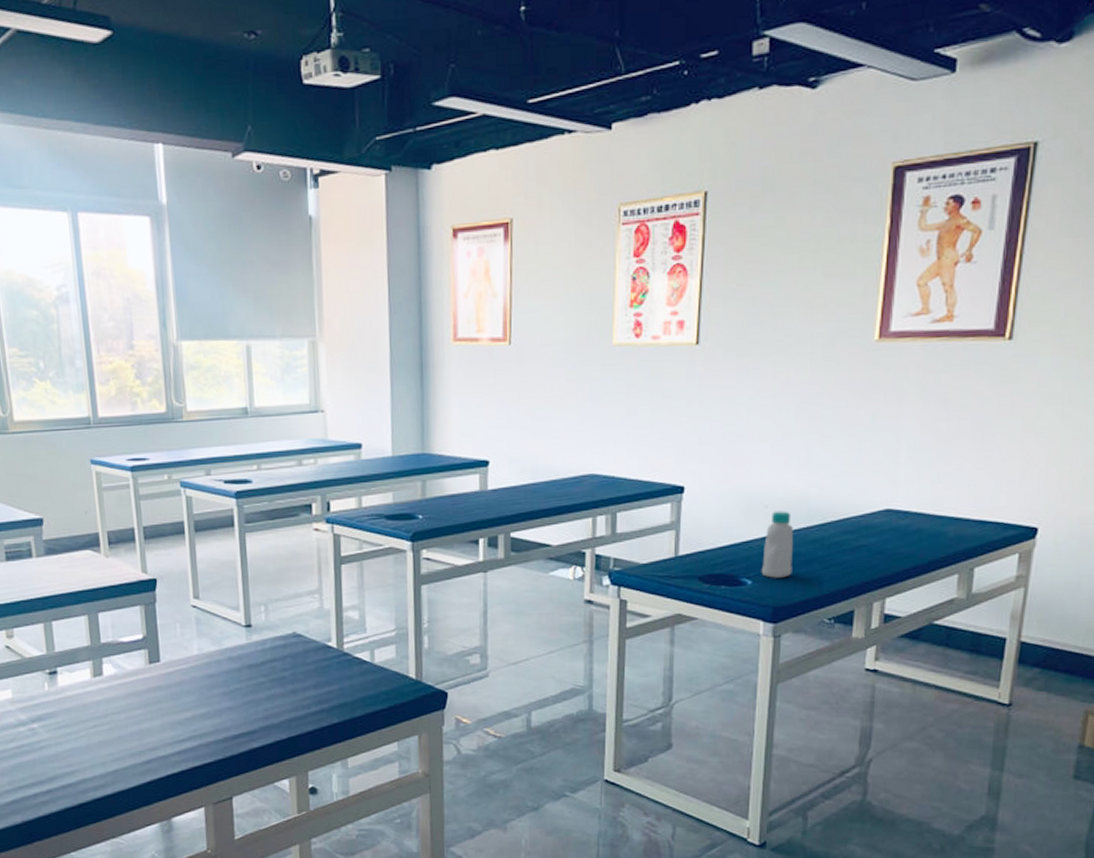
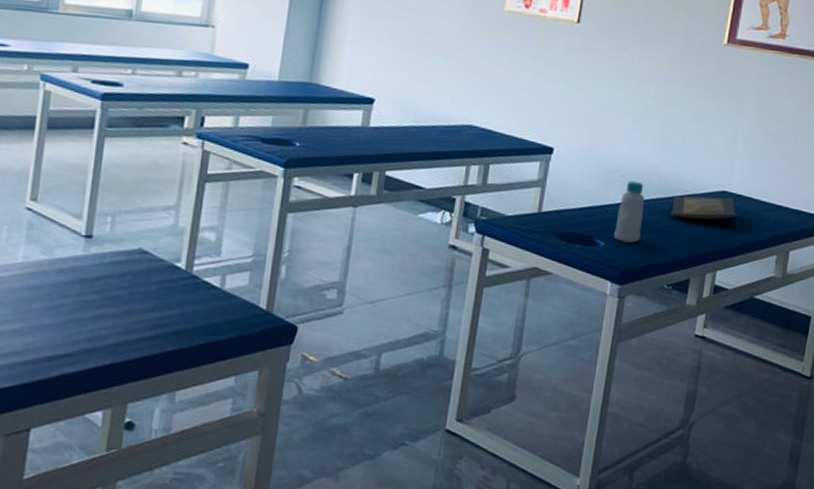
hand towel: none [826,515,906,545] -> present [671,196,737,220]

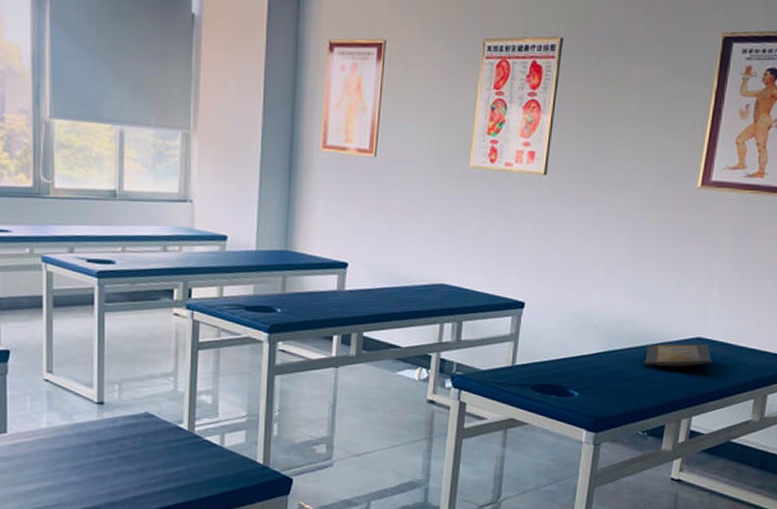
bottle: present [613,180,644,243] -> none [587,331,617,392]

